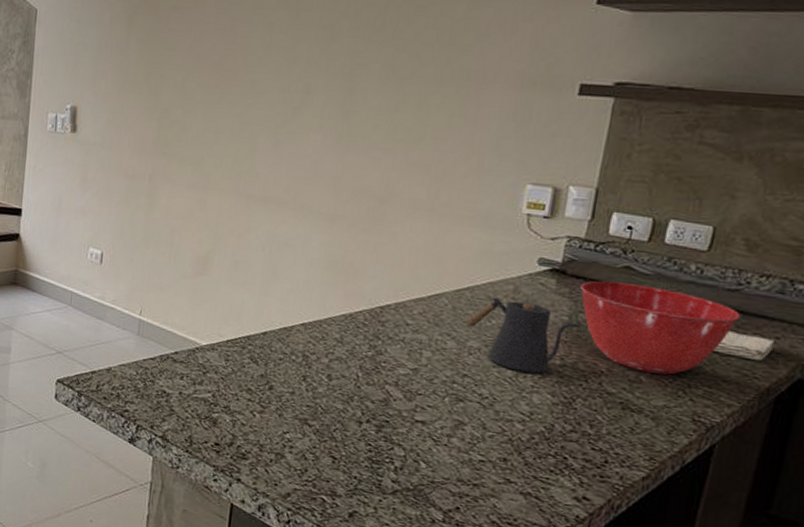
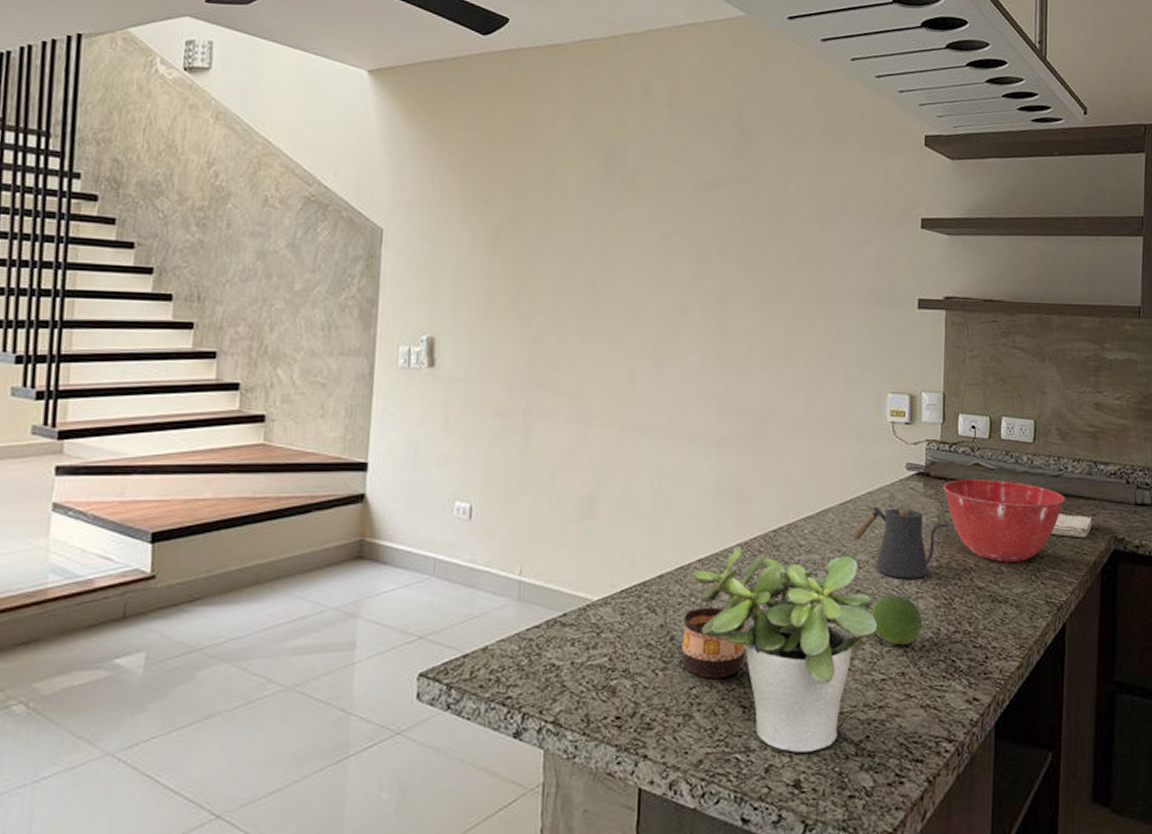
cup: none [278,365,342,430] -> present [682,607,746,678]
potted plant: none [294,316,483,510] -> present [692,546,878,753]
fruit: none [476,384,535,434] -> present [871,594,922,644]

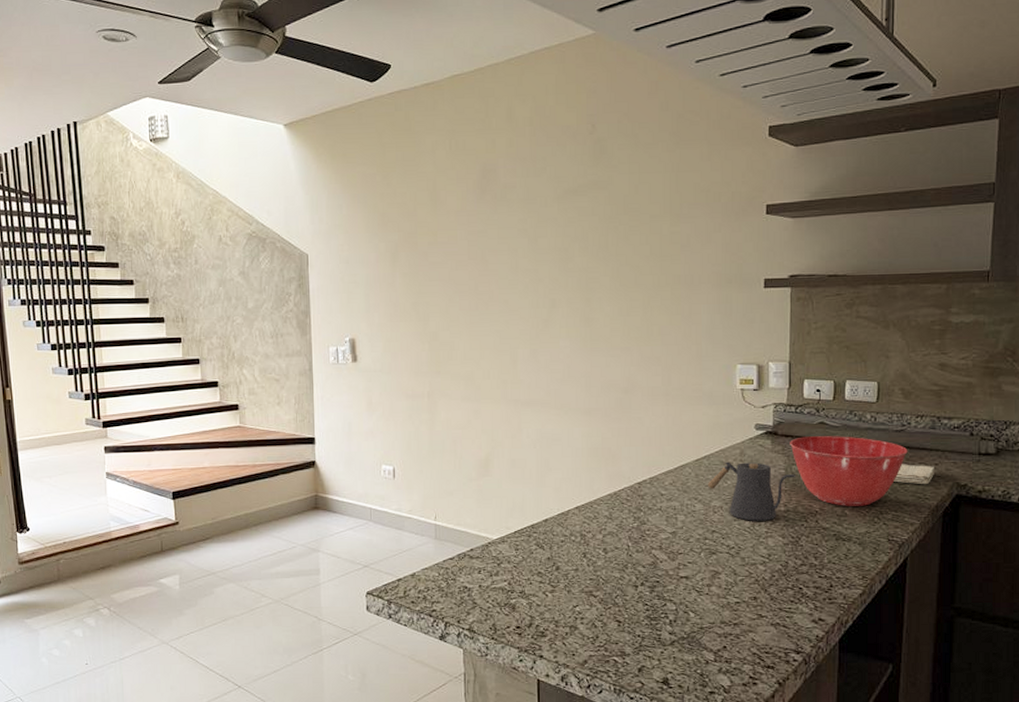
cup: present [682,607,746,678] -> none [566,544,619,599]
potted plant: present [692,546,878,753] -> none [571,496,732,657]
fruit: present [871,594,922,644] -> none [725,534,771,575]

